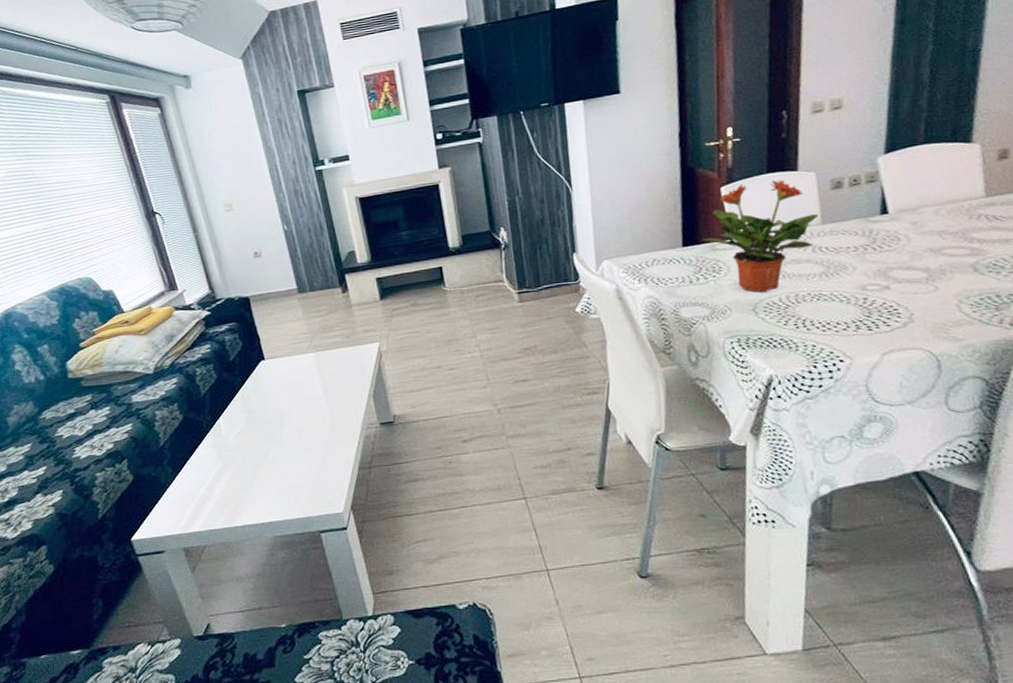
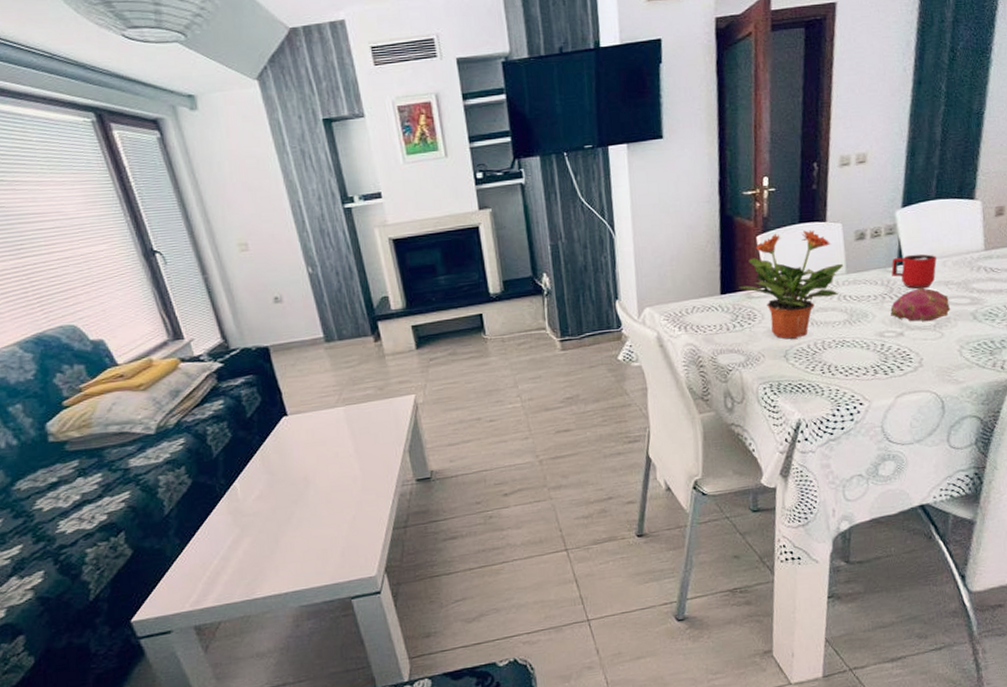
fruit: none [873,238,946,274] -> present [890,288,951,322]
mug: none [874,202,928,240] -> present [891,254,937,289]

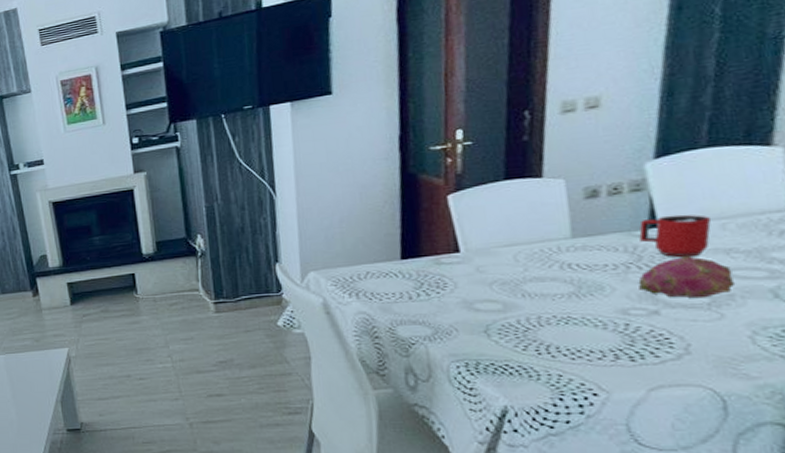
potted plant: present [739,229,844,339] -> none [424,187,569,312]

